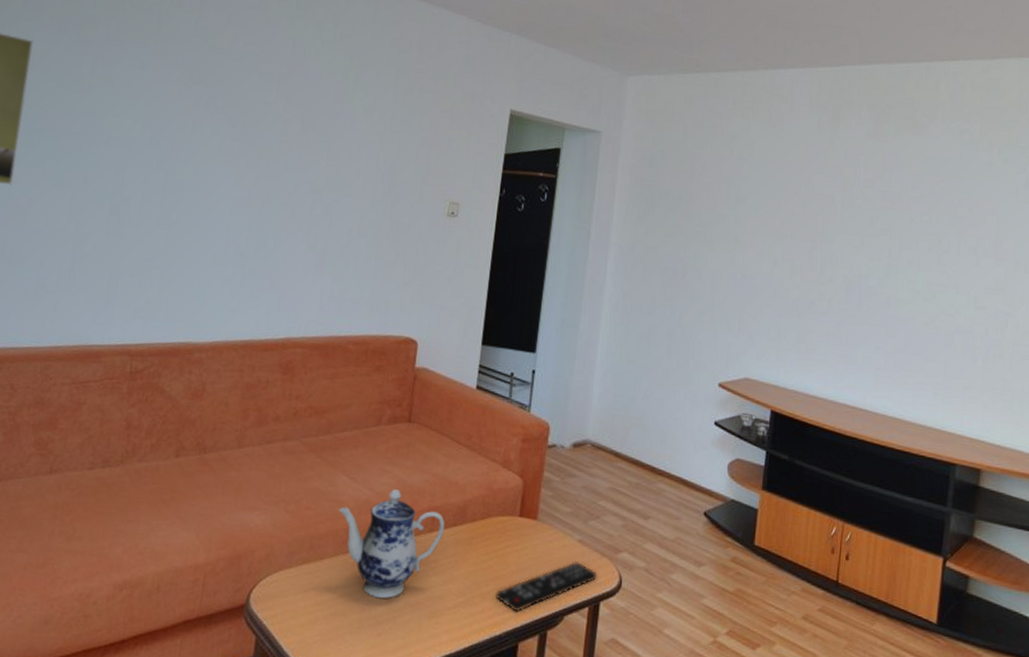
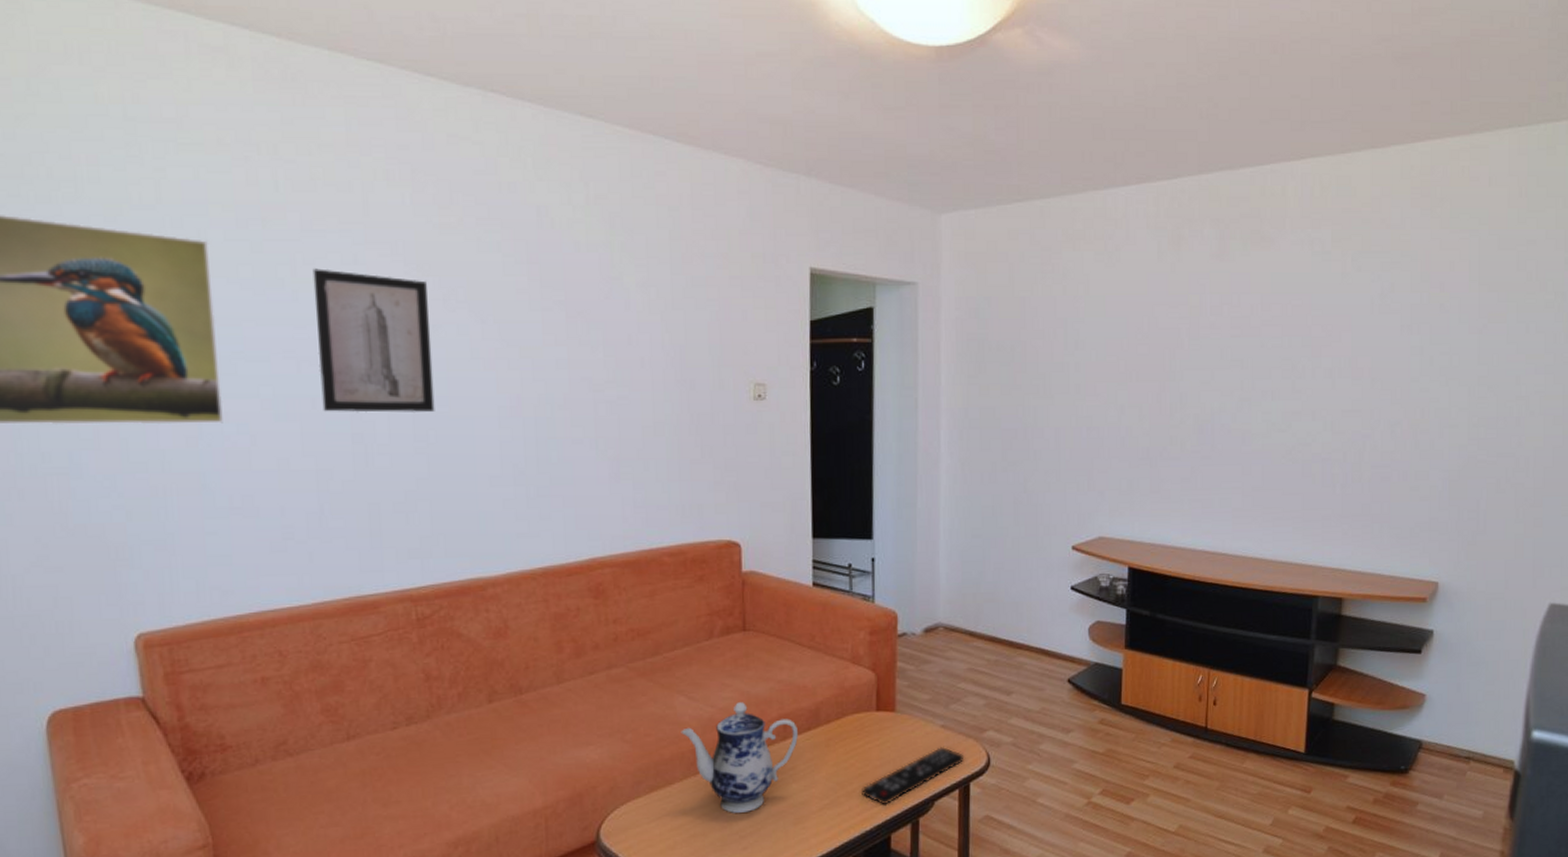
wall art: none [92,70,195,195] -> present [312,268,435,413]

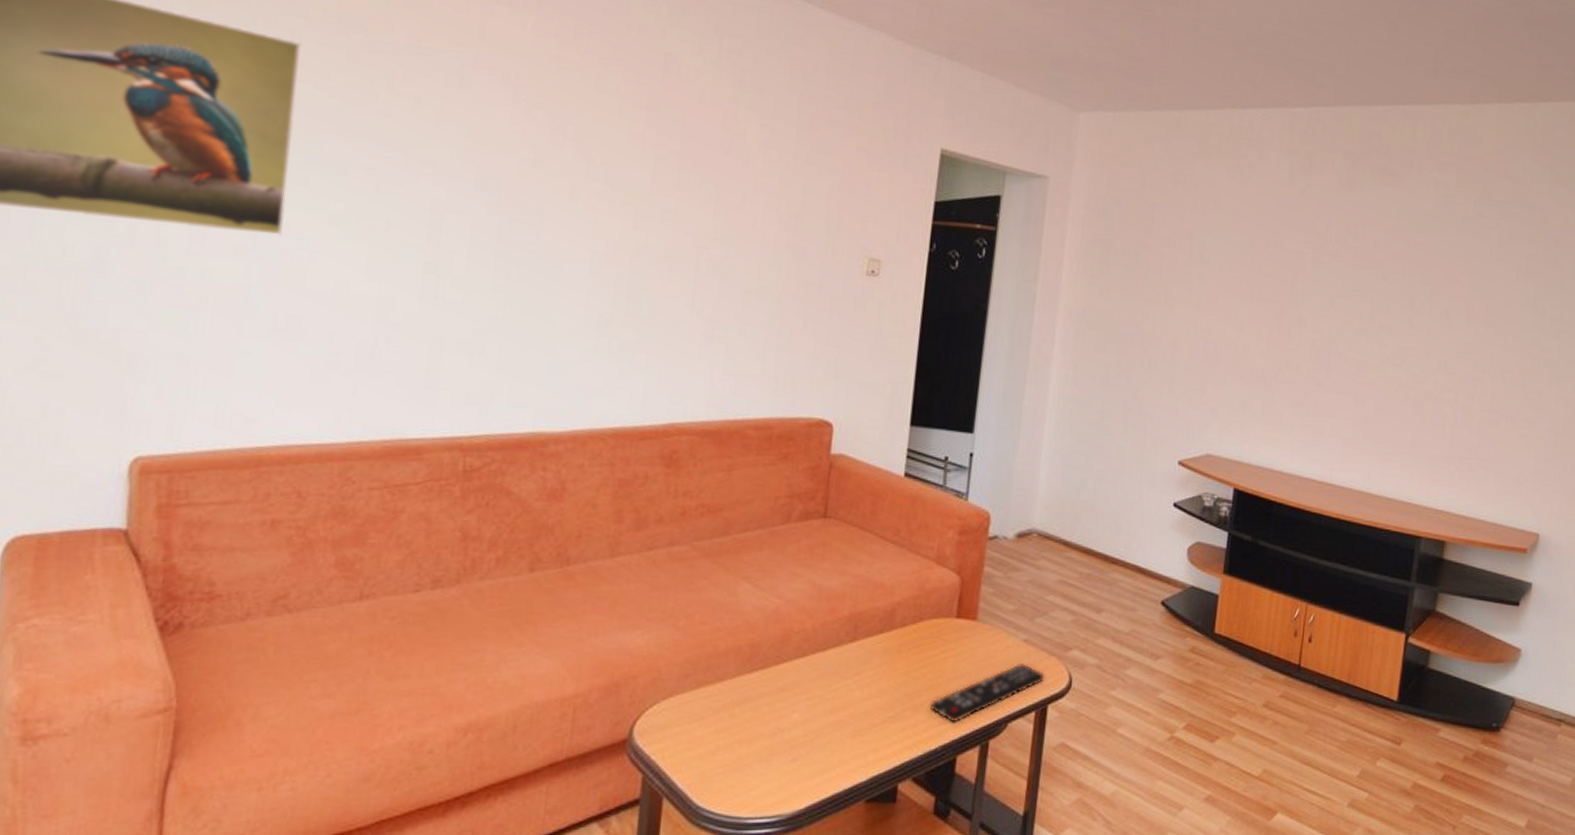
wall art: present [312,268,435,413] -> none [397,85,535,249]
teapot: present [681,702,798,813] -> none [740,595,869,719]

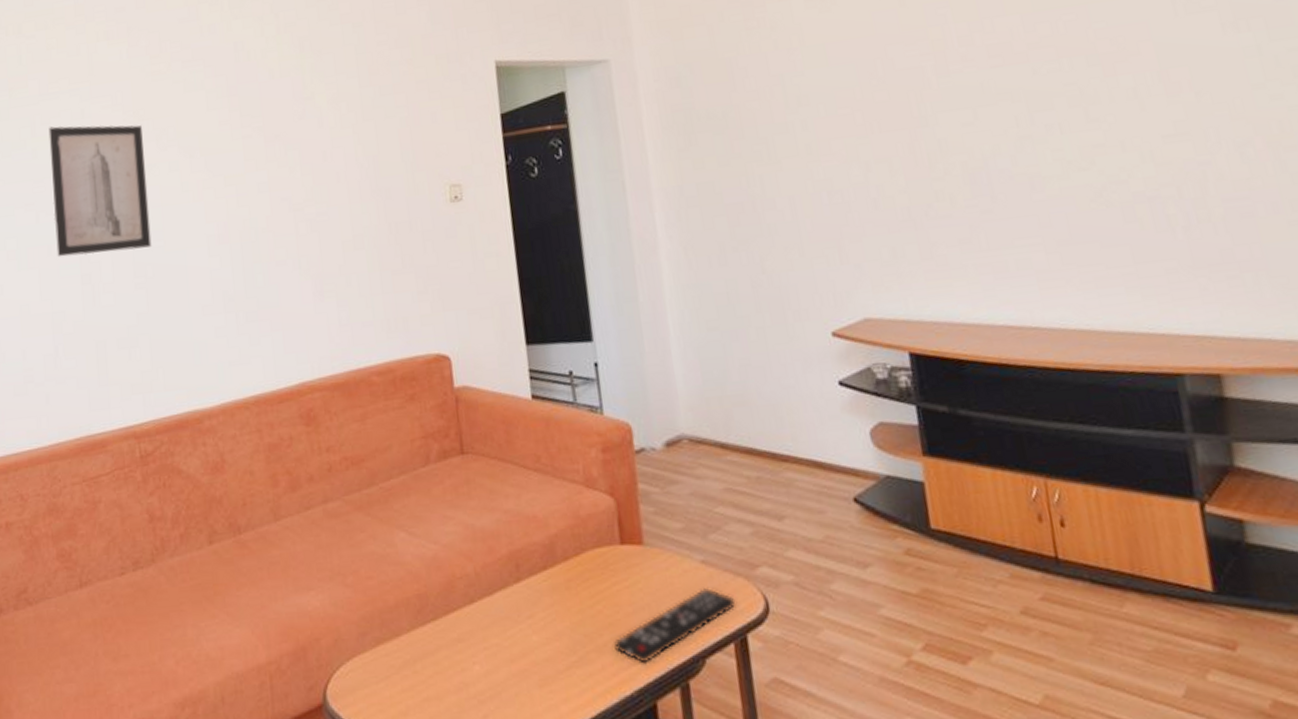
wall art: none [397,85,535,249] -> present [48,125,152,257]

